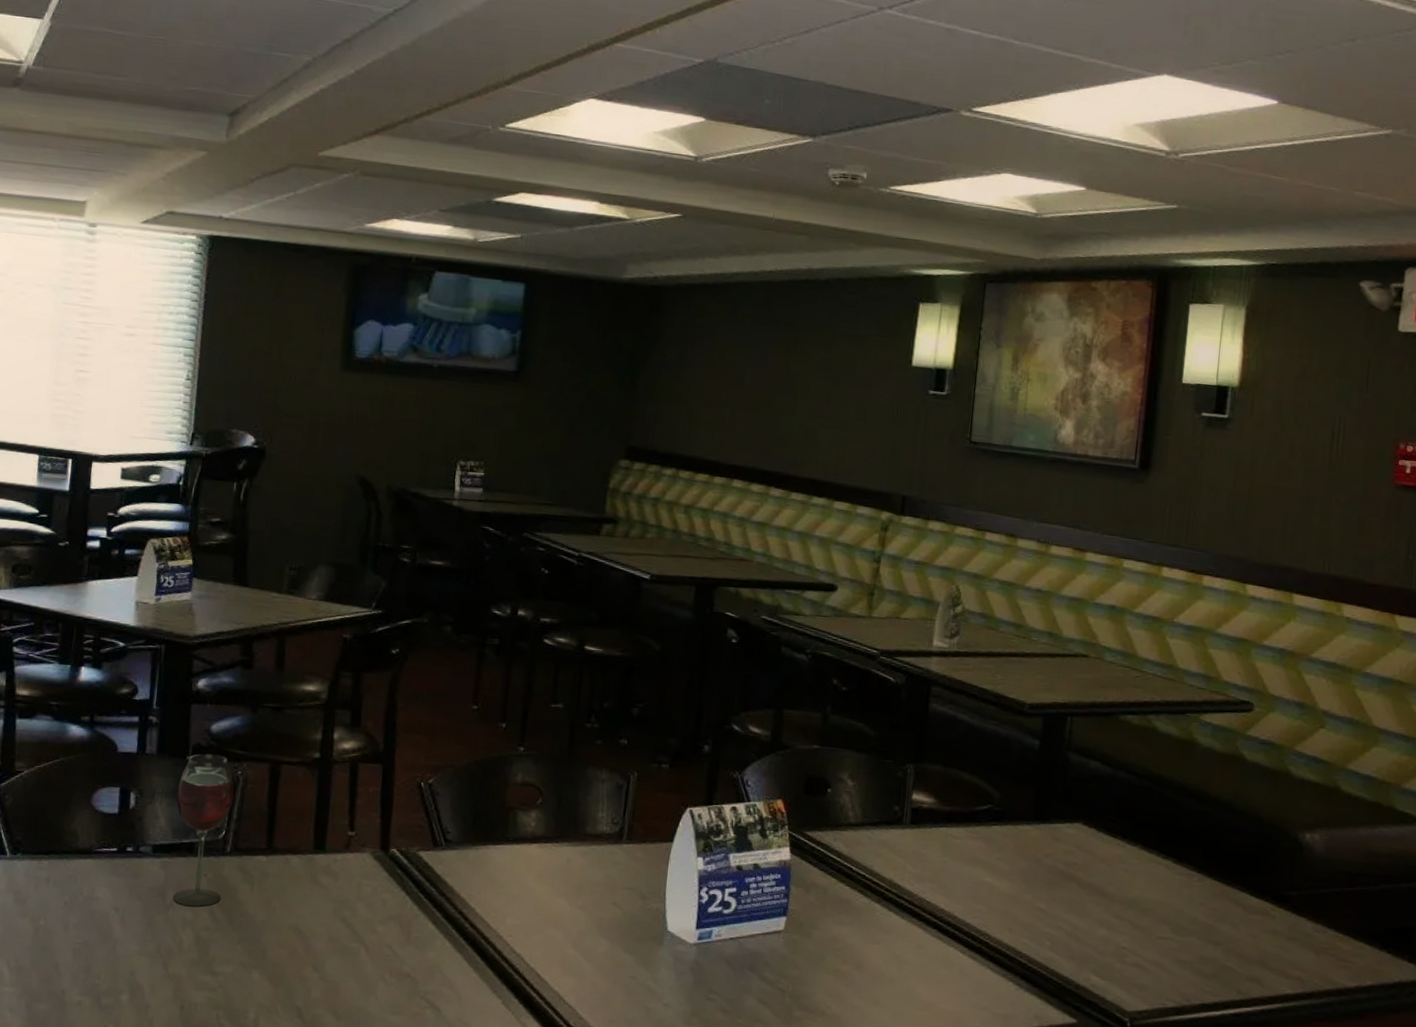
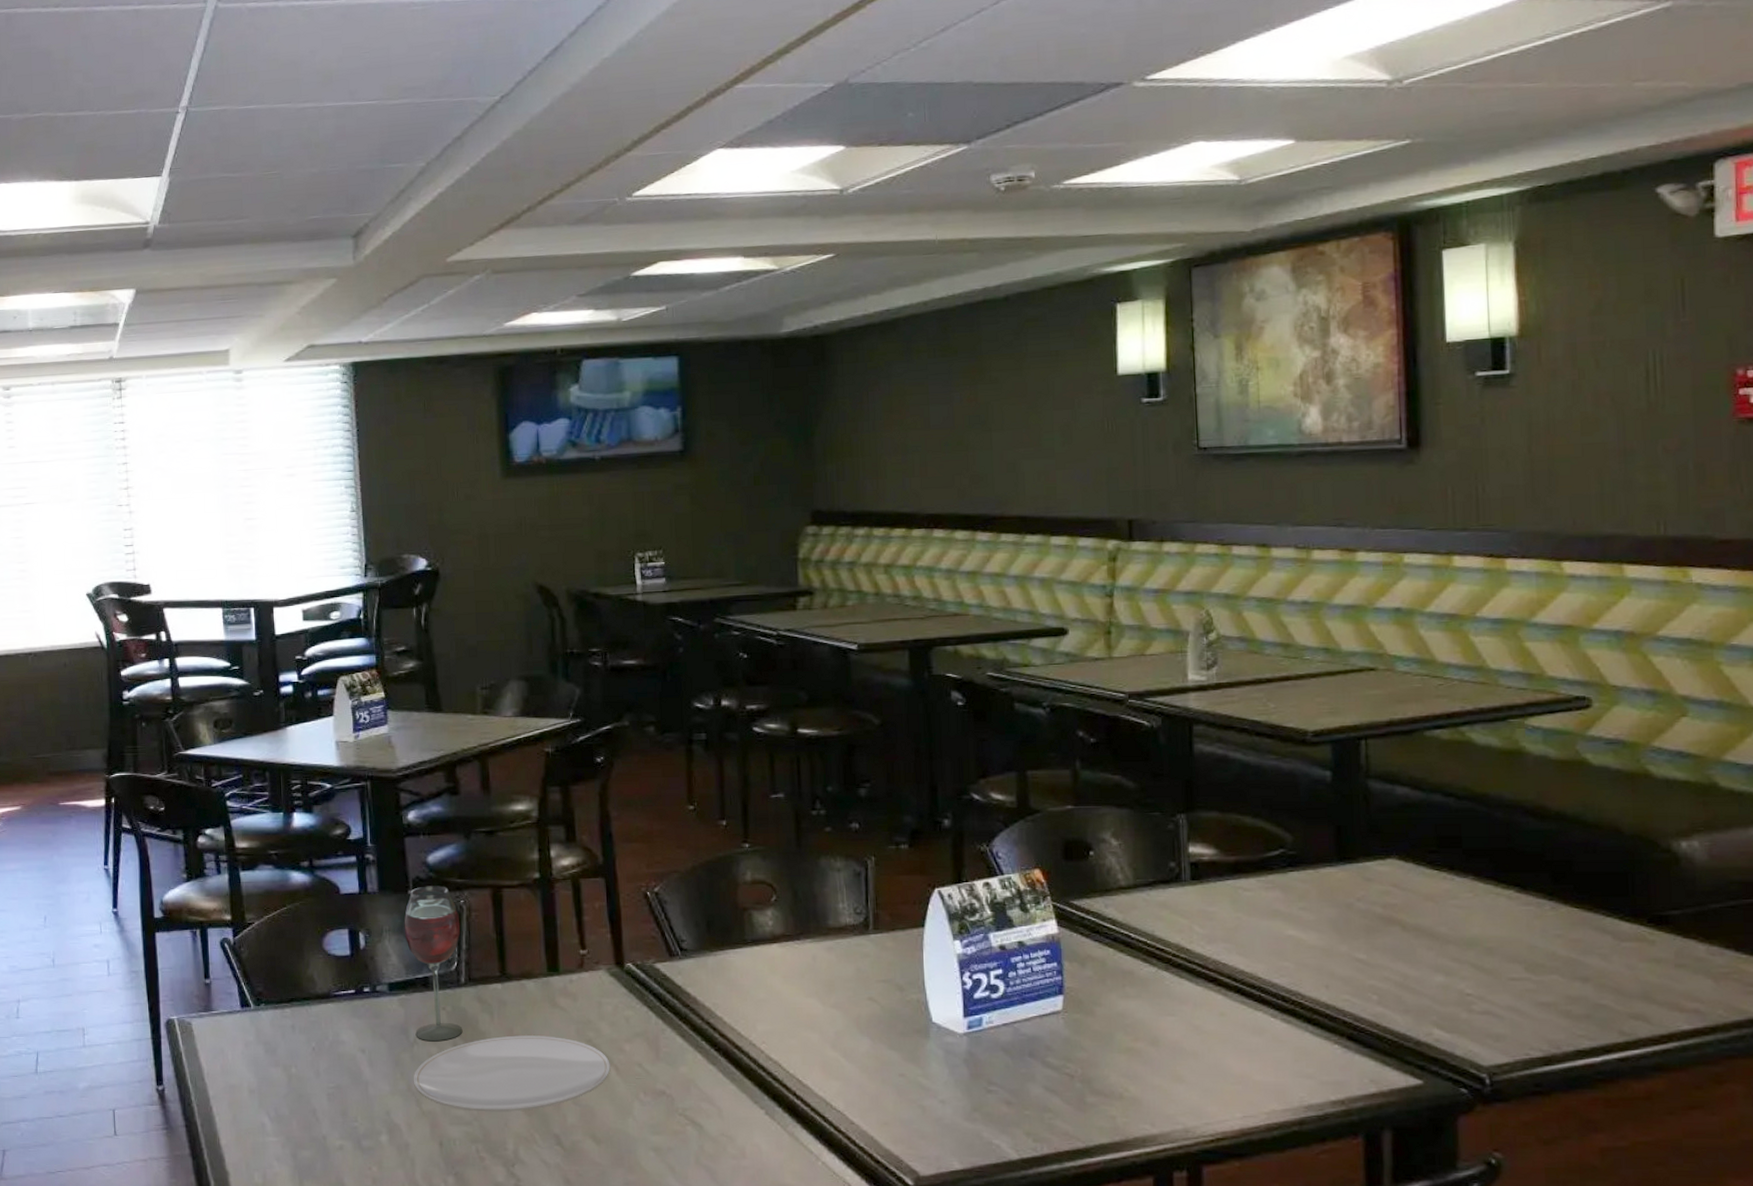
plate: none [163,907,362,982] -> present [413,1035,611,1112]

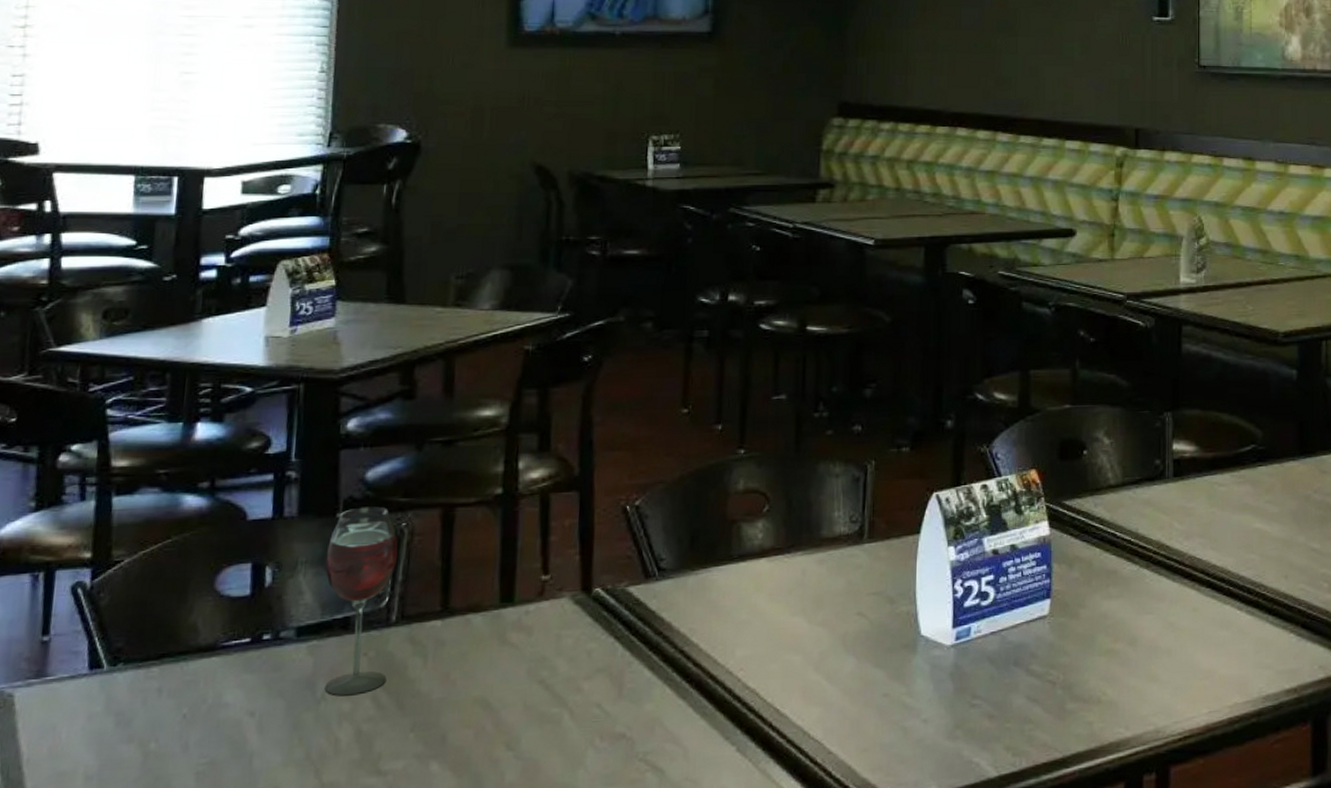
plate: present [413,1035,611,1112] -> none [314,679,564,778]

